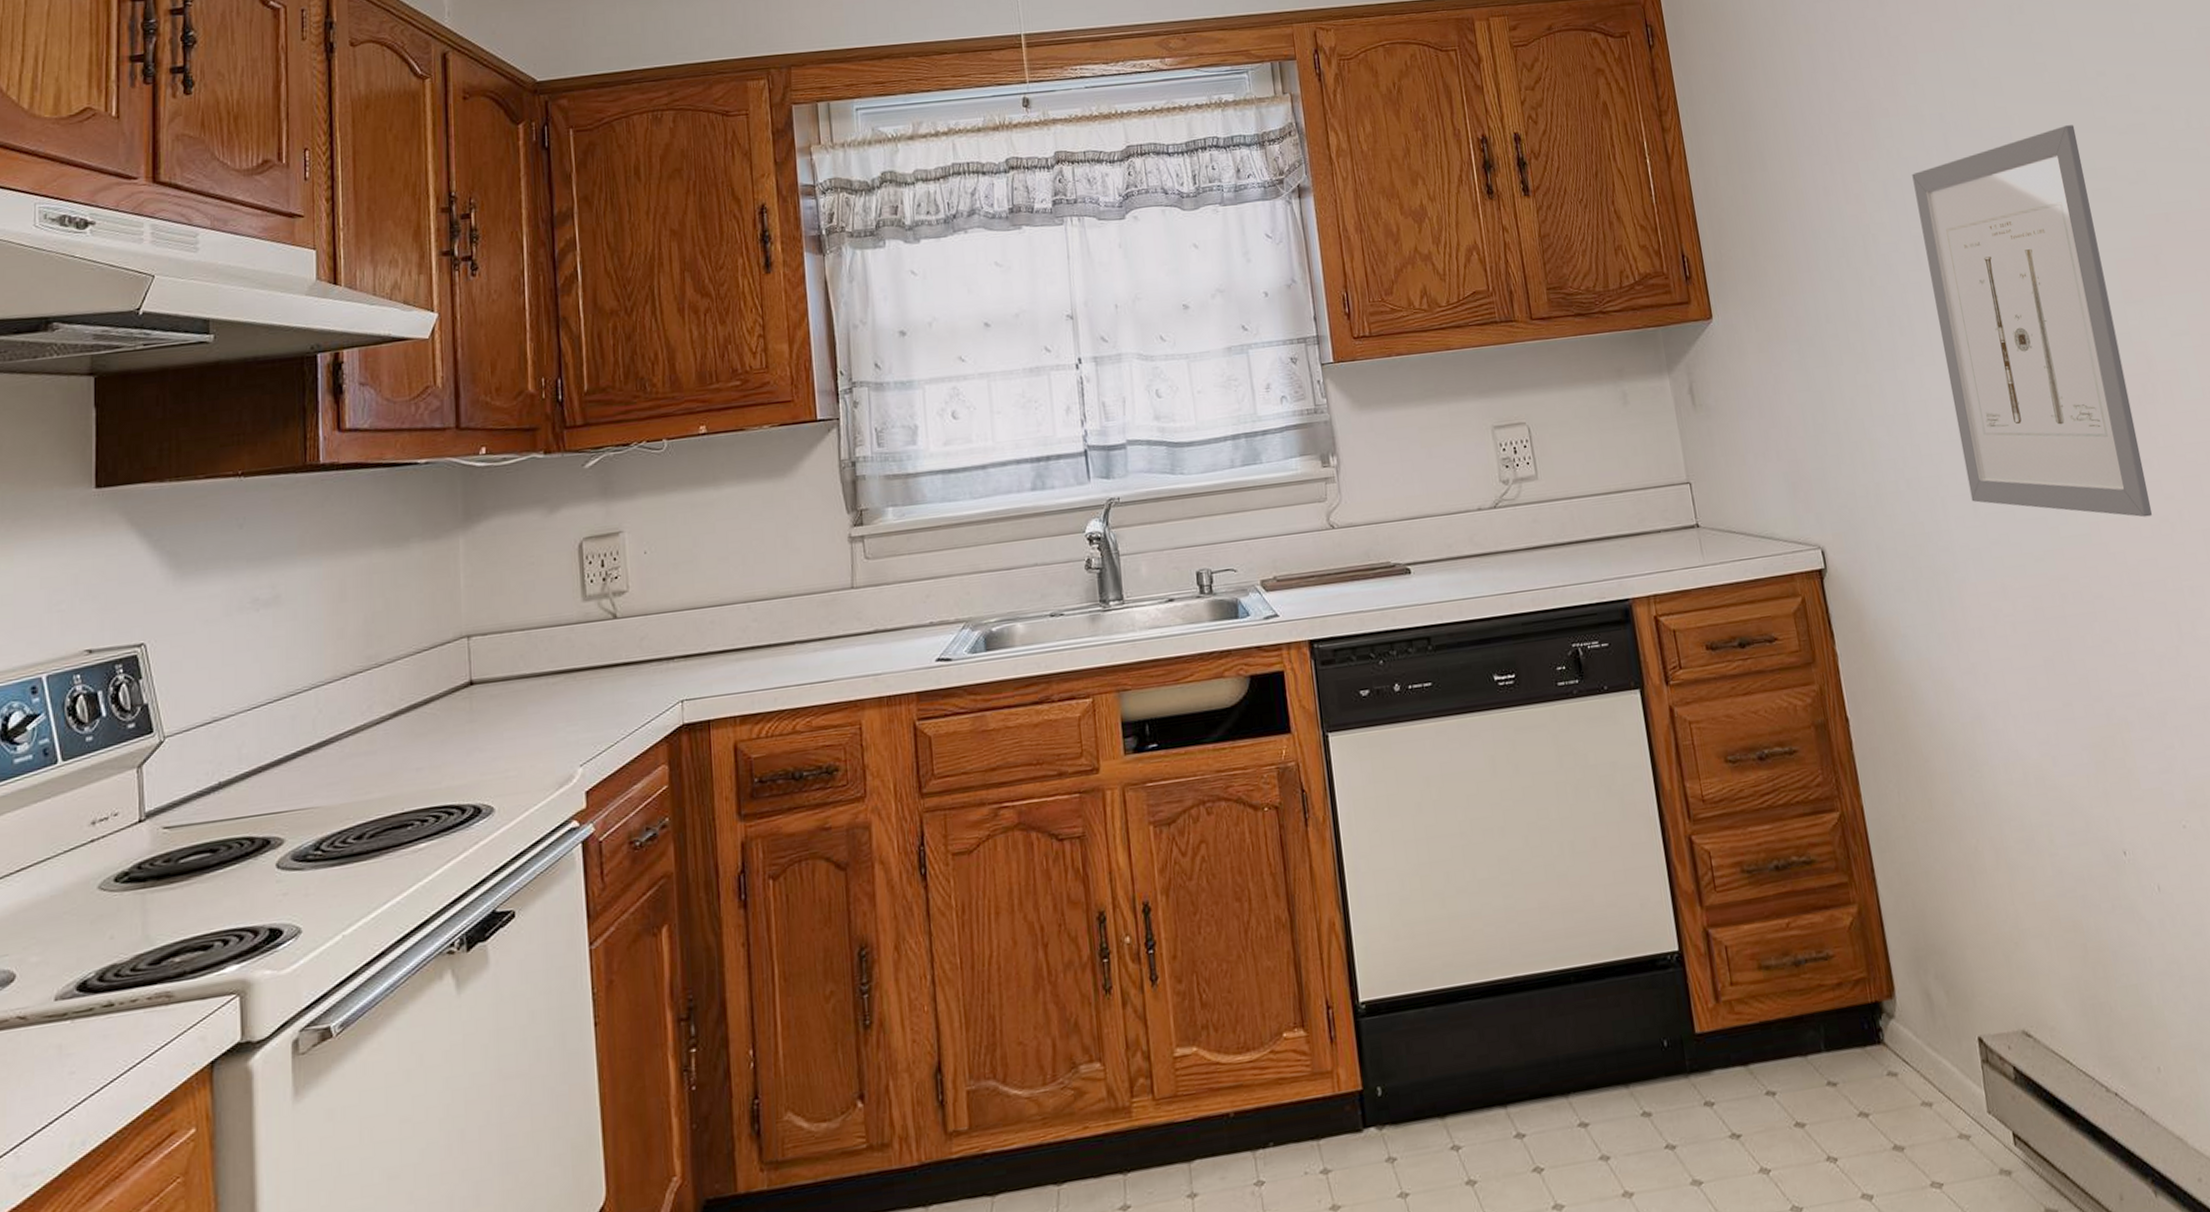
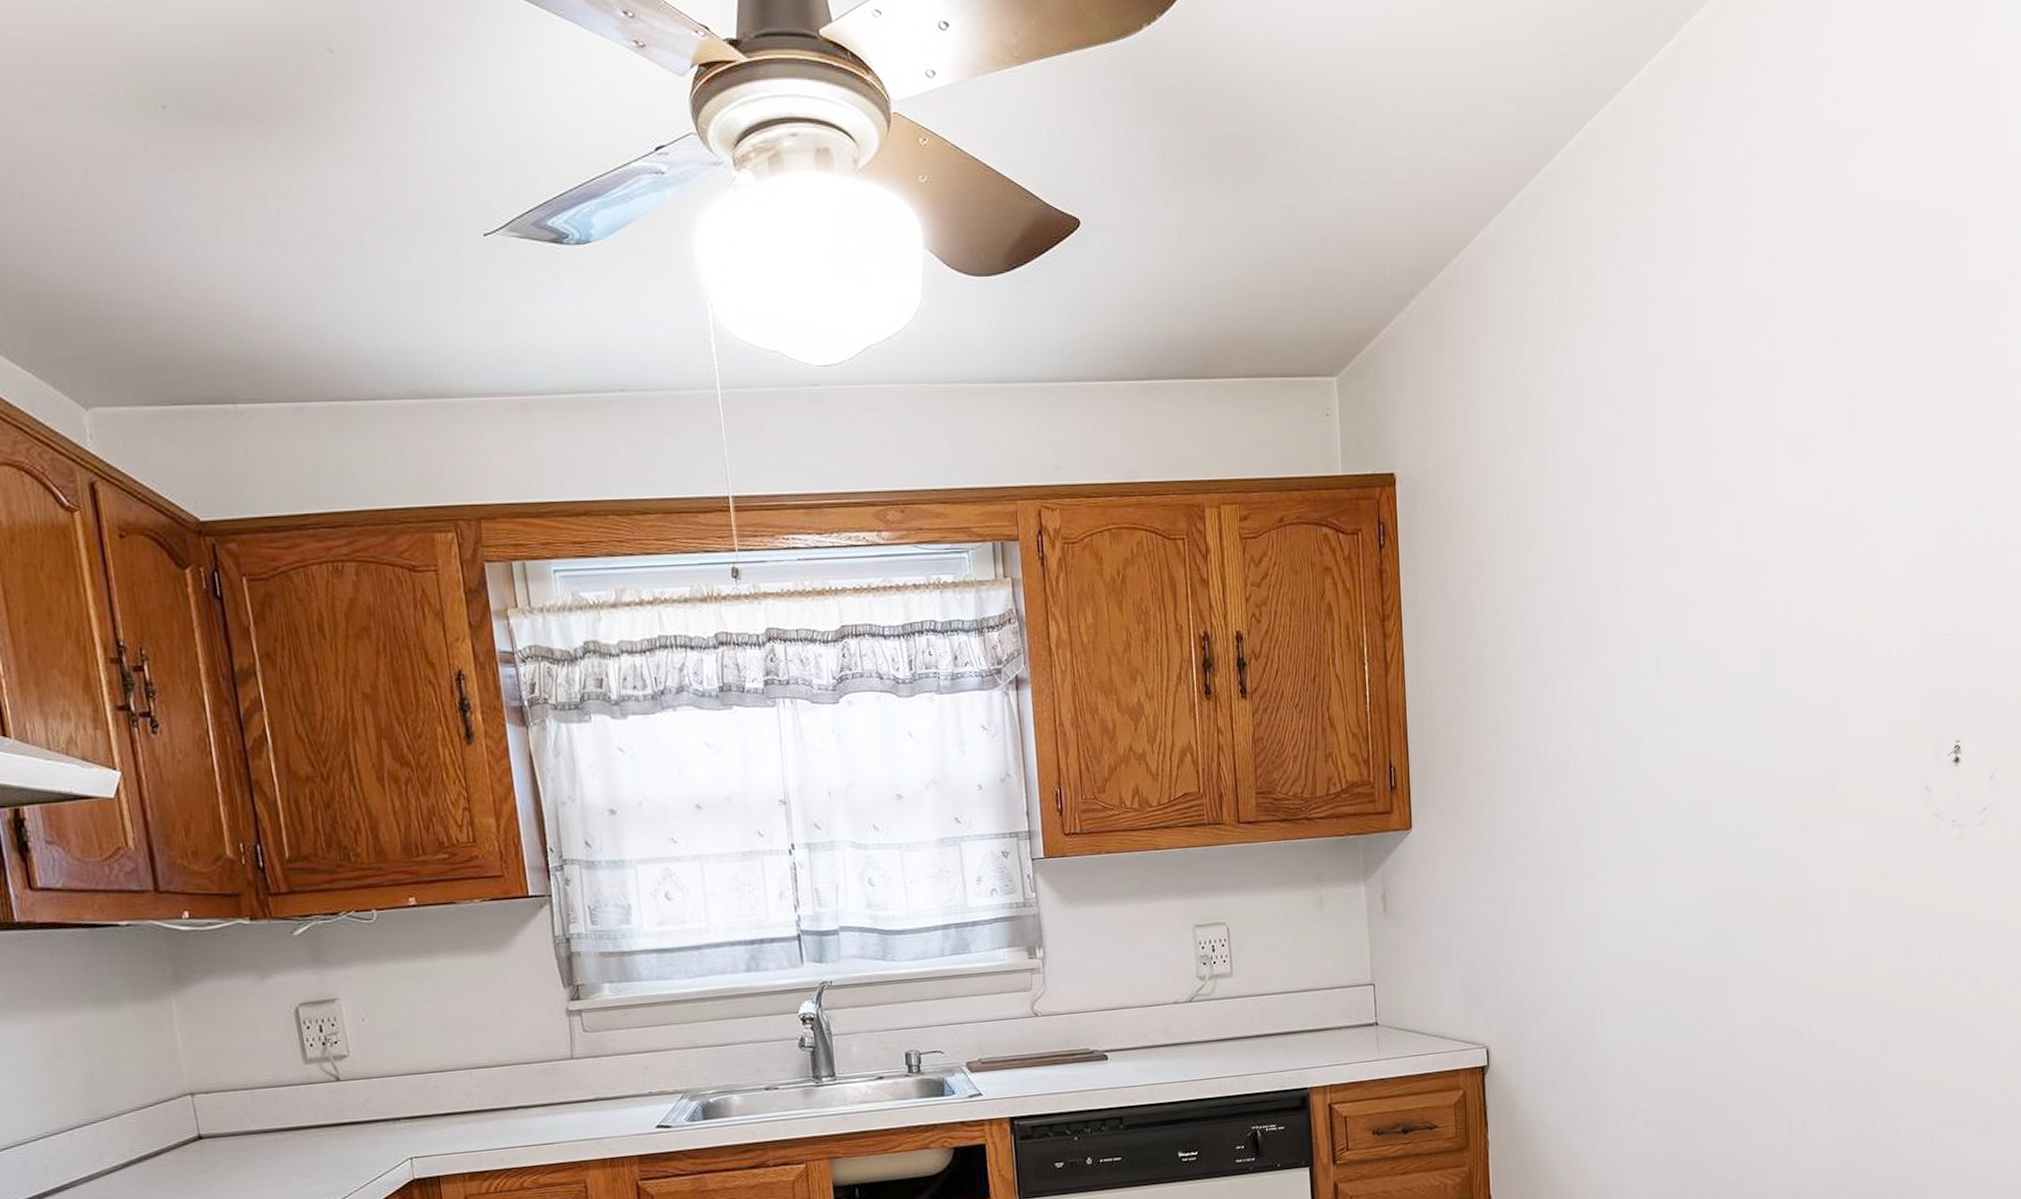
wall art: present [1912,125,2152,518] -> none [1619,650,1786,1028]

